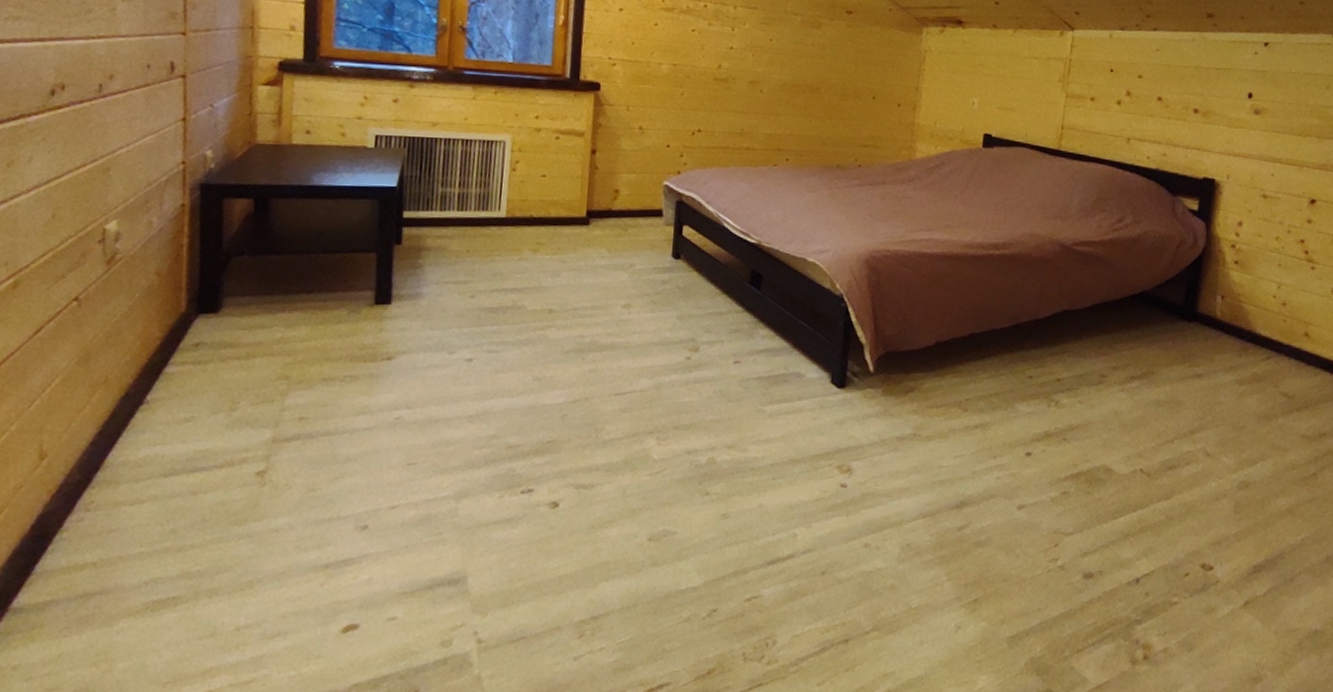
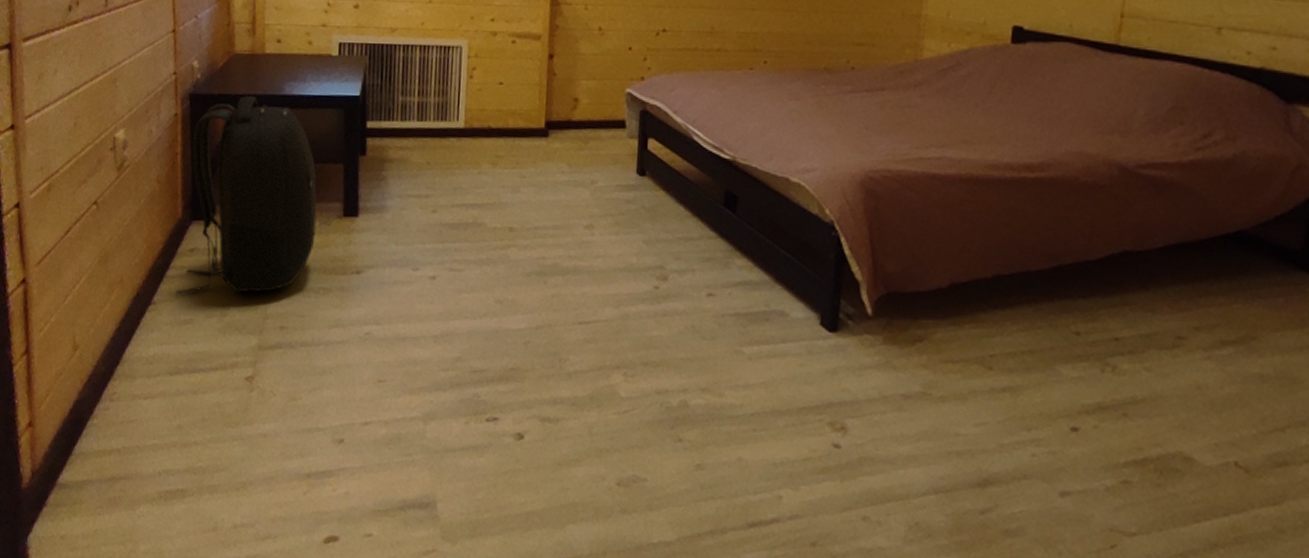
backpack: none [173,186,346,392] -> present [174,96,317,295]

